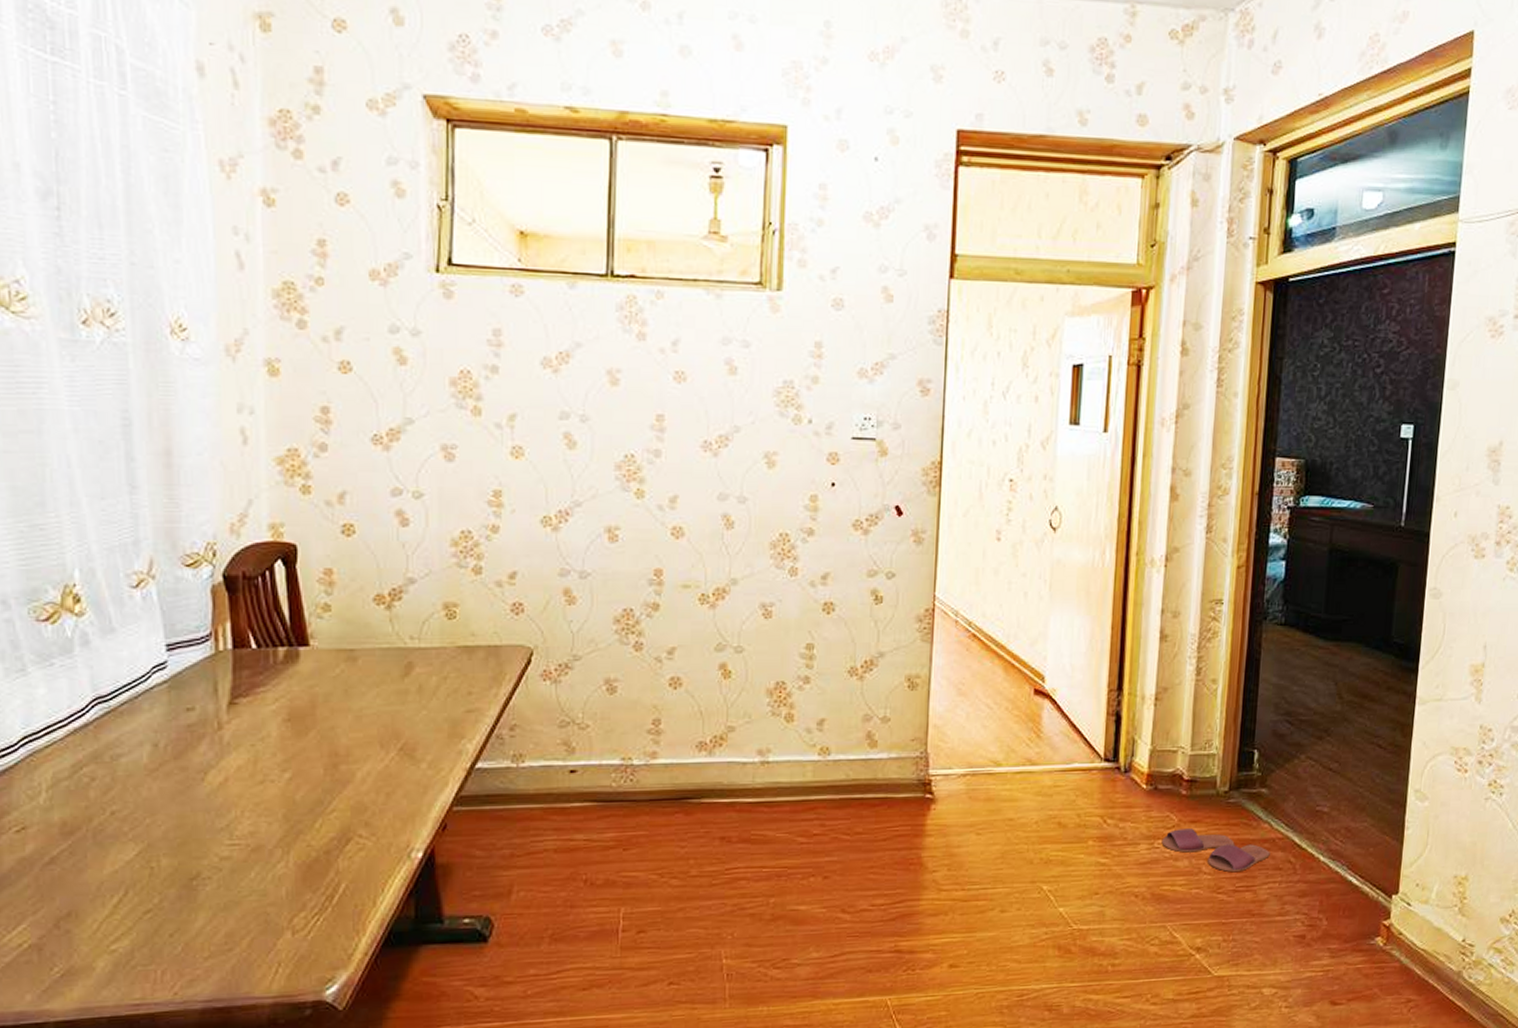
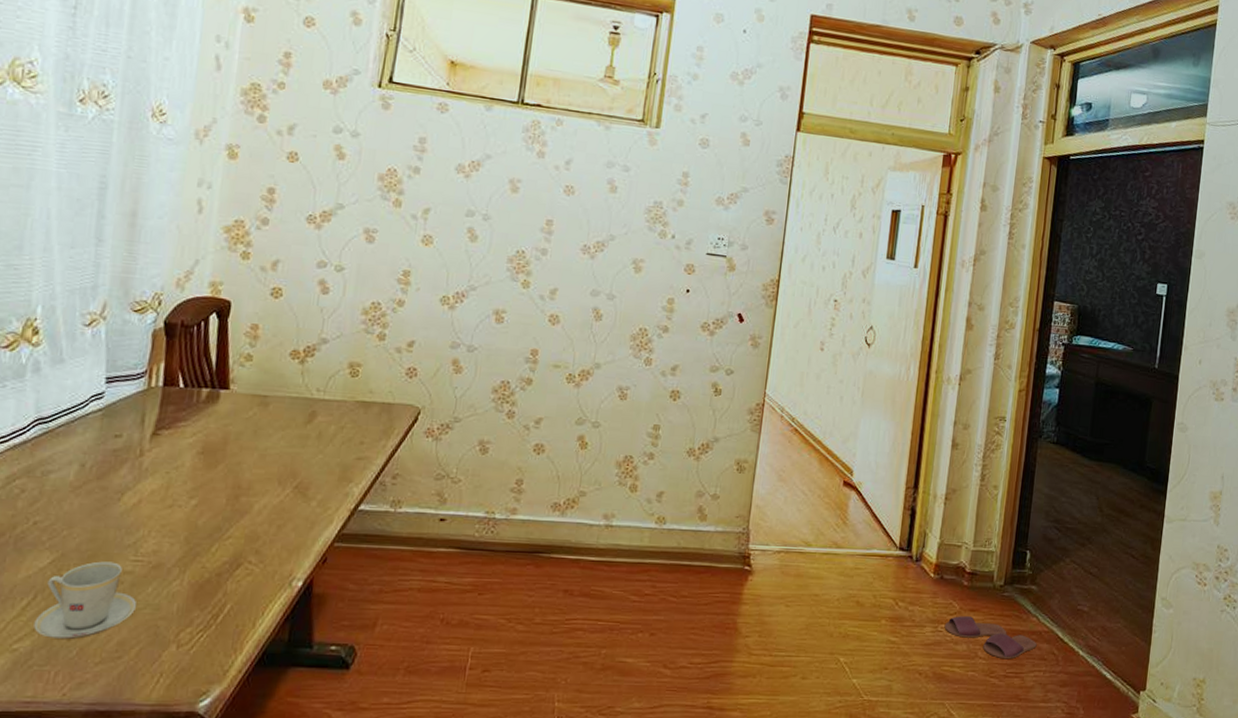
teacup: none [130,848,241,936] -> present [34,561,137,640]

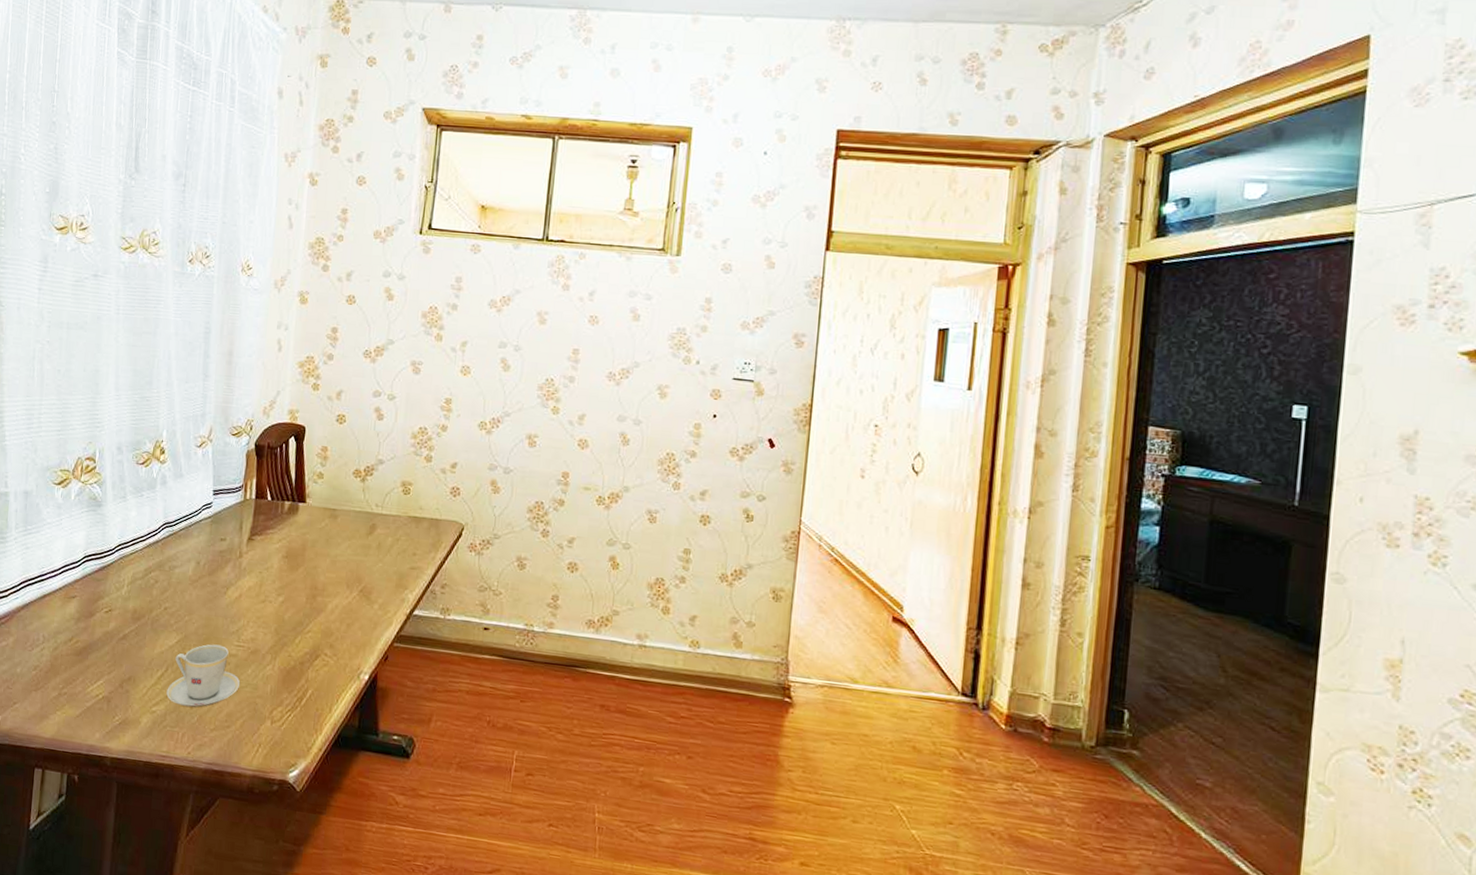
slippers: present [944,616,1037,658] -> none [1021,775,1143,831]

